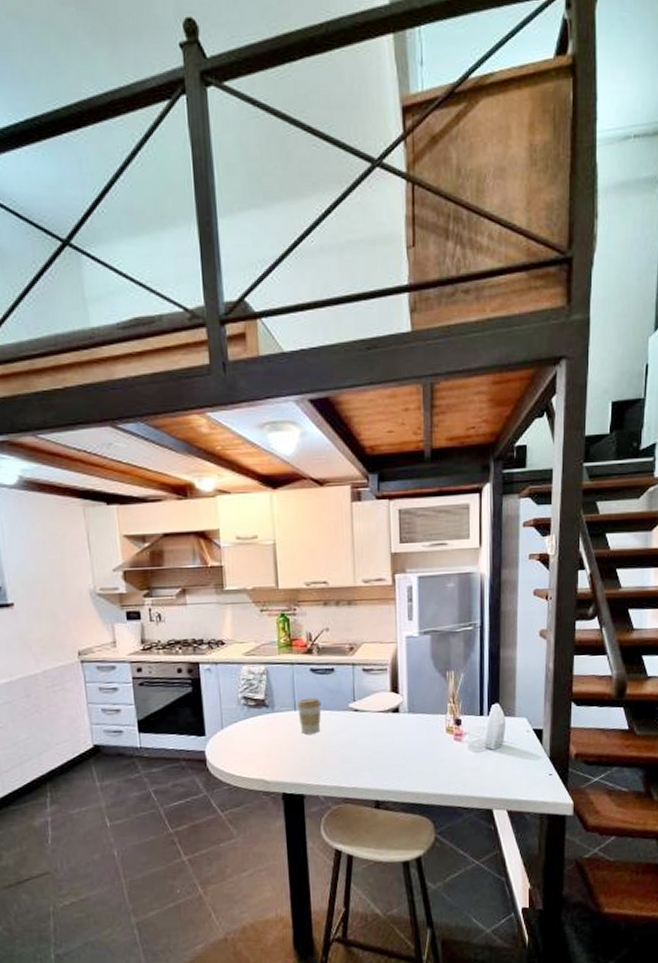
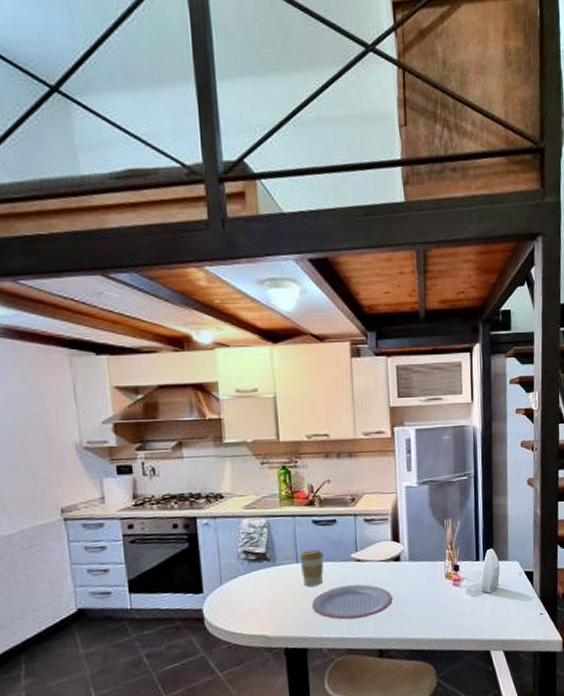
plate: none [308,734,390,769] -> present [311,584,393,620]

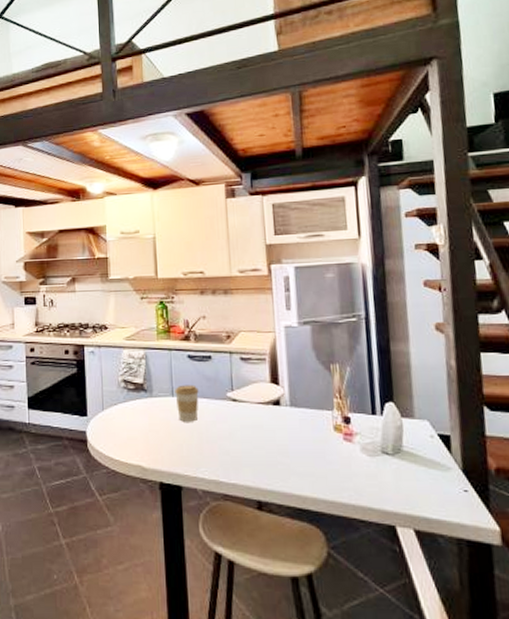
plate: present [311,584,393,620] -> none [186,425,272,462]

